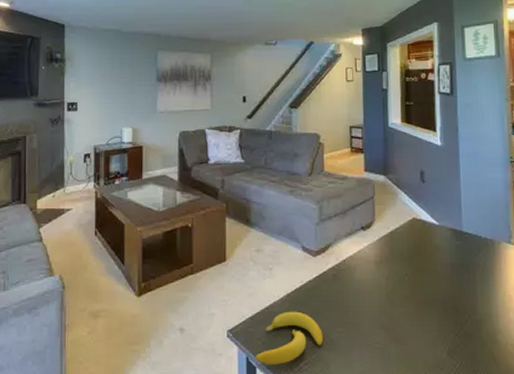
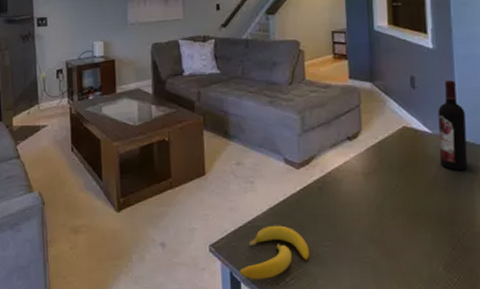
wine bottle: none [445,176,471,260] -> present [438,80,468,170]

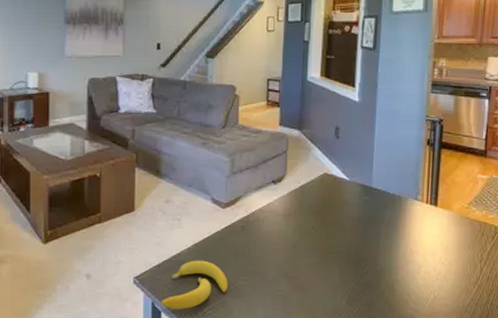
wine bottle: present [438,80,468,170] -> none [353,133,380,215]

